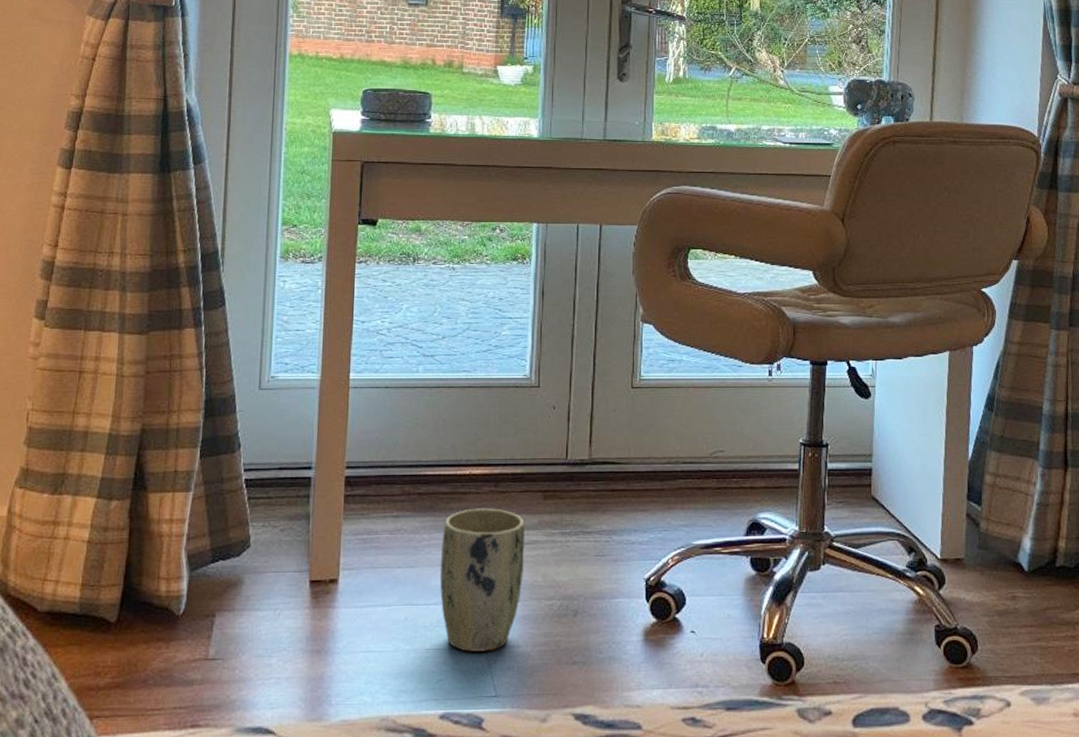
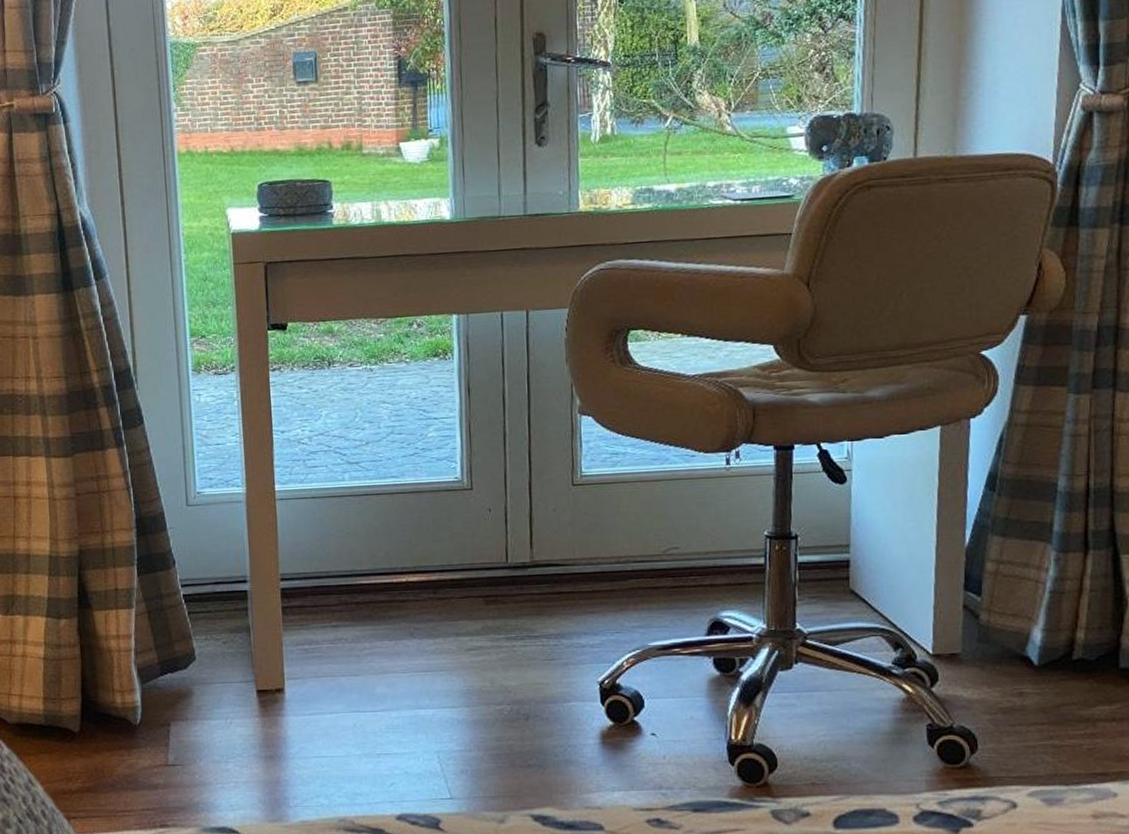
plant pot: present [440,508,525,652] -> none [383,615,470,756]

